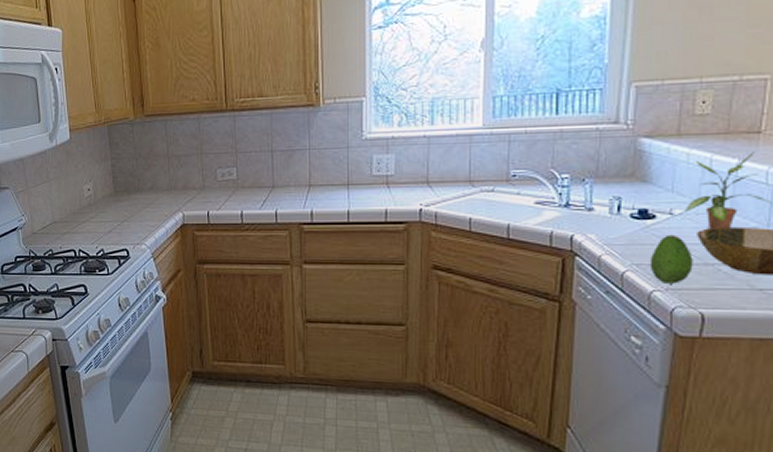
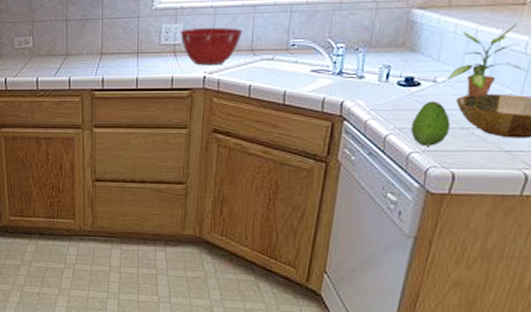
mixing bowl: none [392,158,459,198] -> present [180,28,243,66]

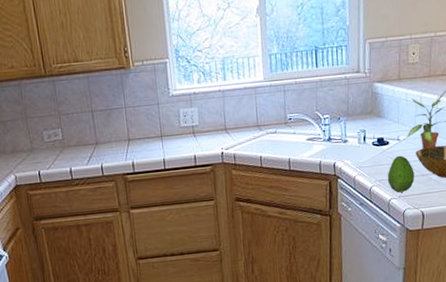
mixing bowl: present [180,28,243,66] -> none [196,108,249,143]

